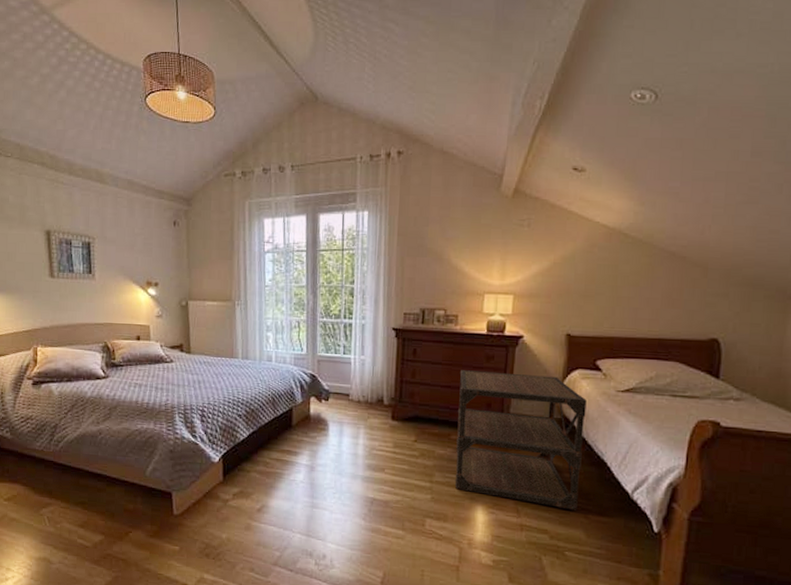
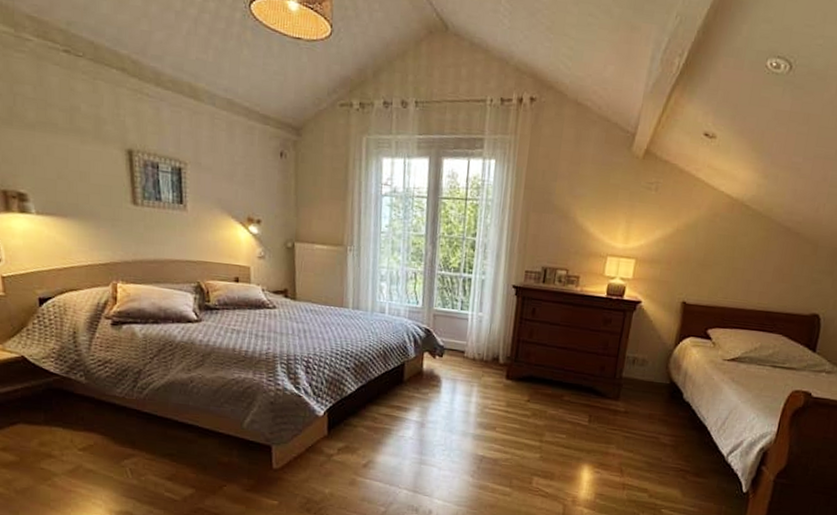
side table: present [454,370,587,510] -> none [563,332,695,471]

